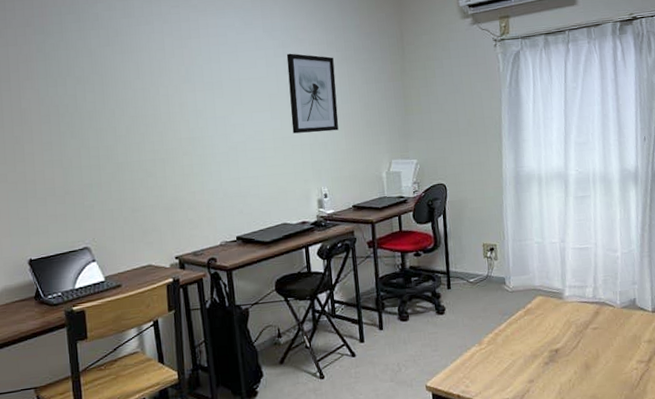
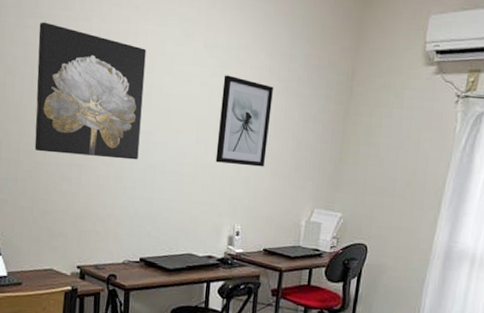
wall art: none [102,31,219,153] -> present [34,22,146,160]

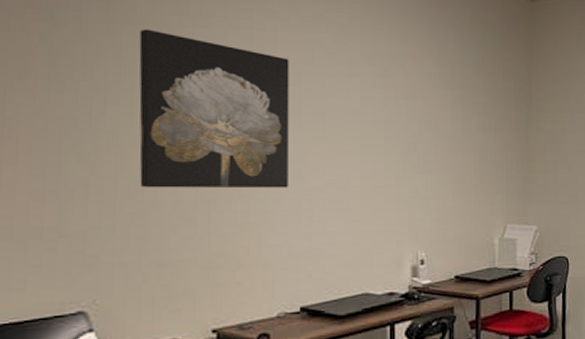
wall art: present [215,75,273,167] -> none [387,85,447,184]

